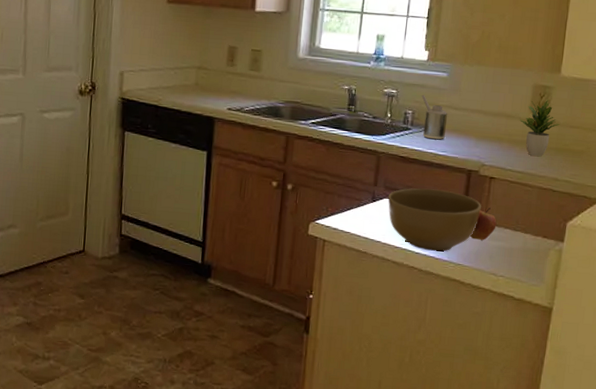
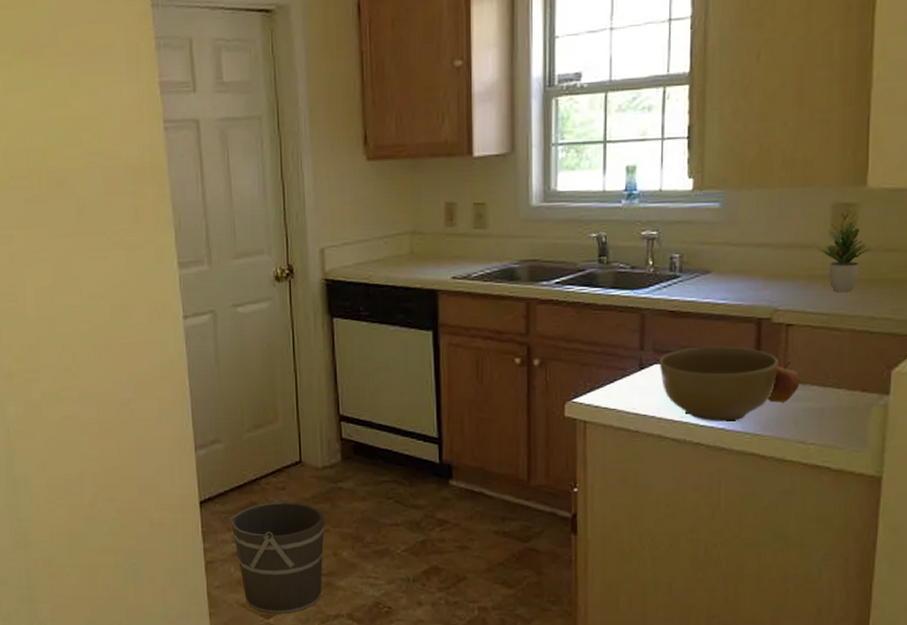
bucket: none [15,280,99,382] -> present [228,497,324,614]
soap dispenser: present [422,94,448,140] -> none [690,232,726,286]

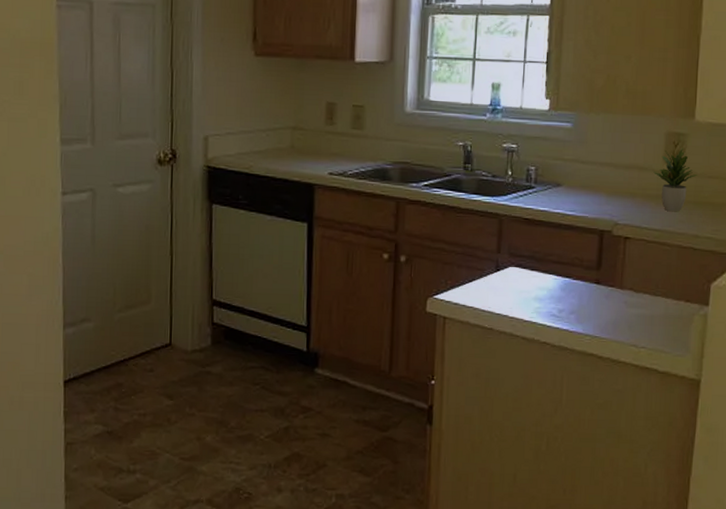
bucket: present [228,497,324,614] -> none [92,380,190,498]
bowl: present [659,346,780,422] -> none [513,253,618,323]
fruit: present [768,362,800,403] -> none [606,271,635,308]

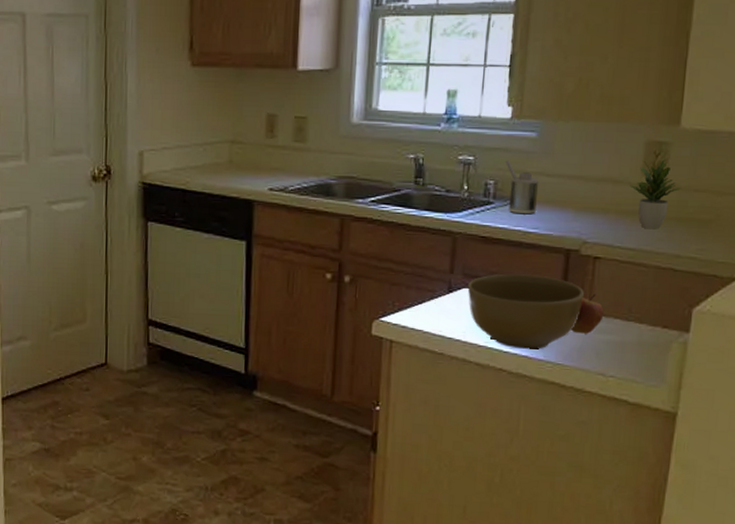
bowl: none [513,253,618,323] -> present [467,273,585,349]
soap dispenser: none [545,148,575,198] -> present [505,160,539,215]
fruit: none [606,271,635,308] -> present [571,294,604,334]

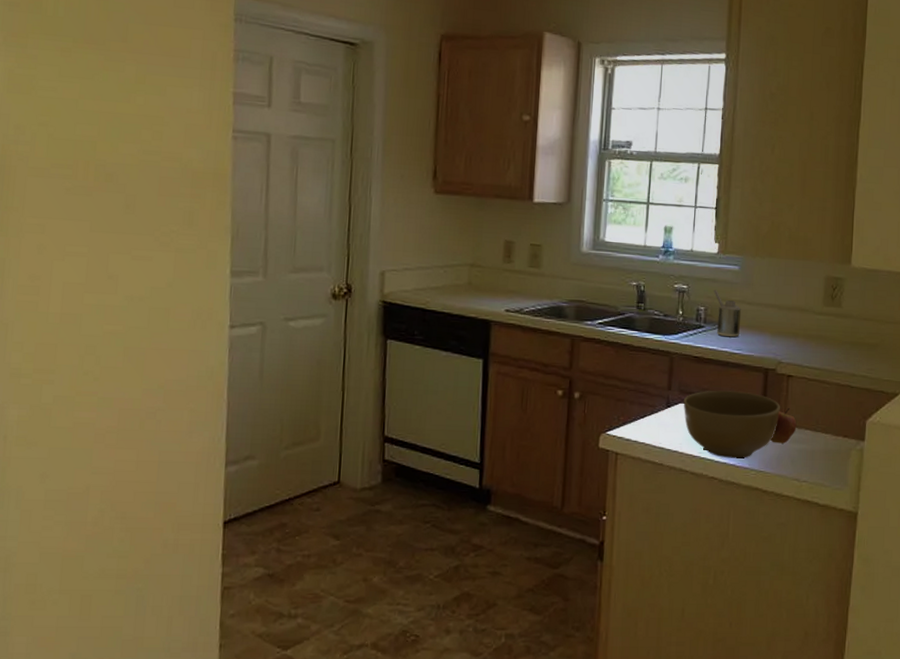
potted plant: present [630,158,681,230] -> none [814,291,854,352]

